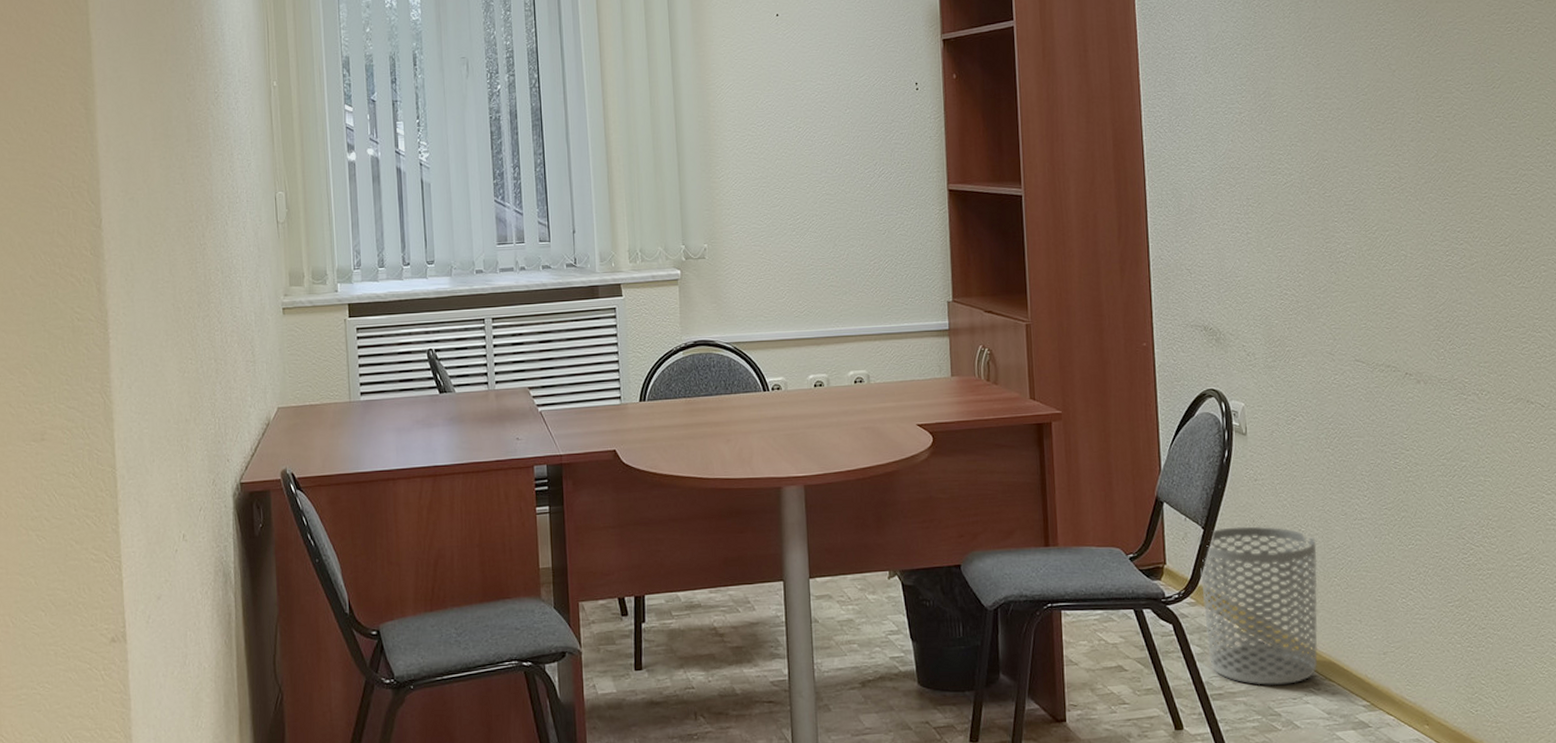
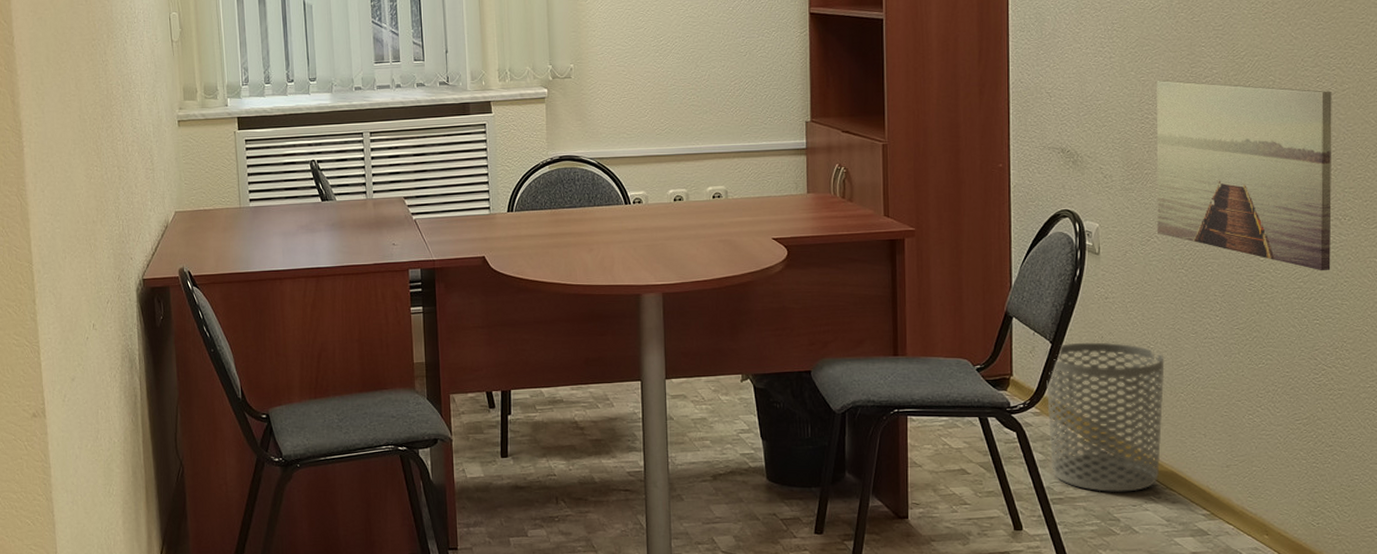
wall art: none [1293,255,1472,448] -> present [1156,79,1332,271]

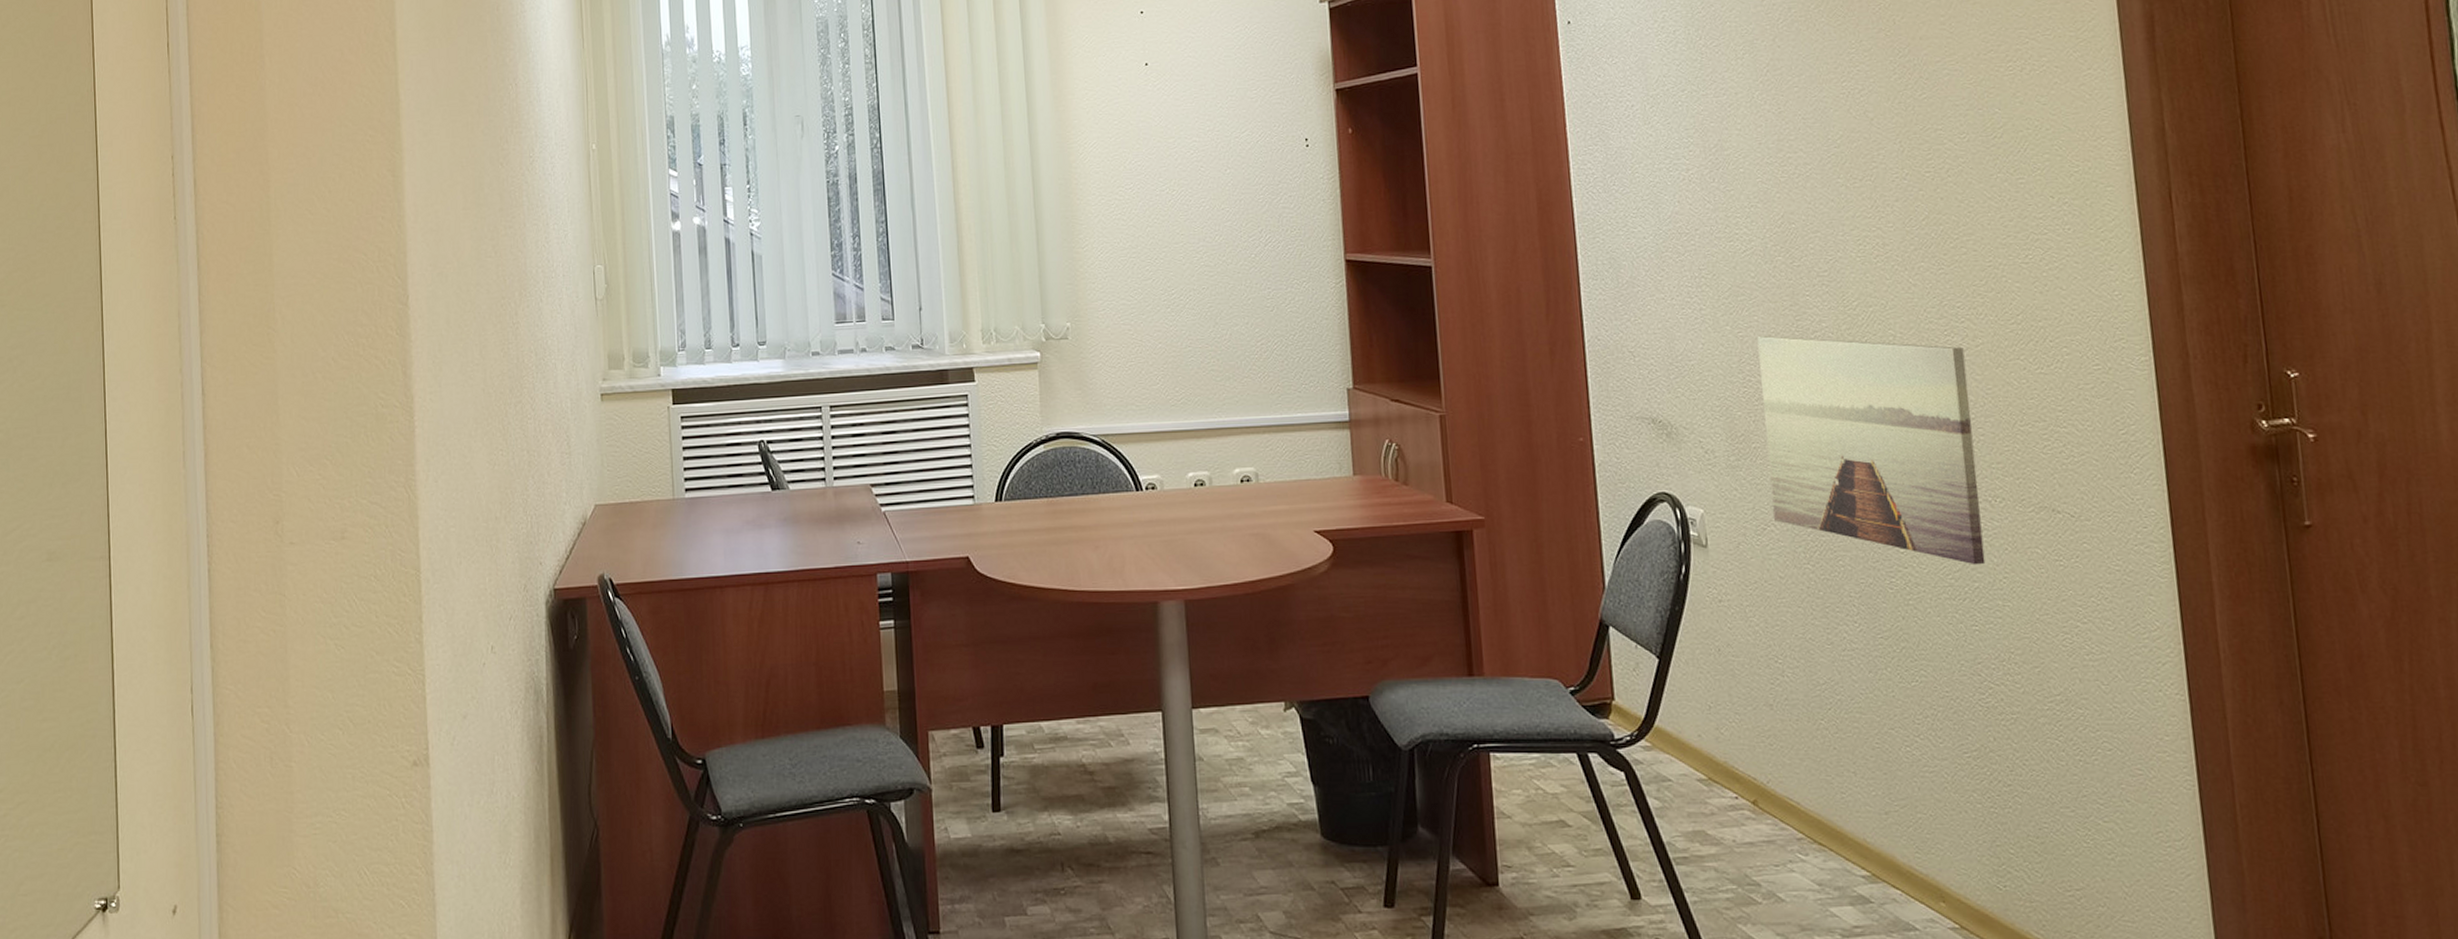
waste bin: present [1045,342,1165,492] -> none [1651,656,1804,848]

